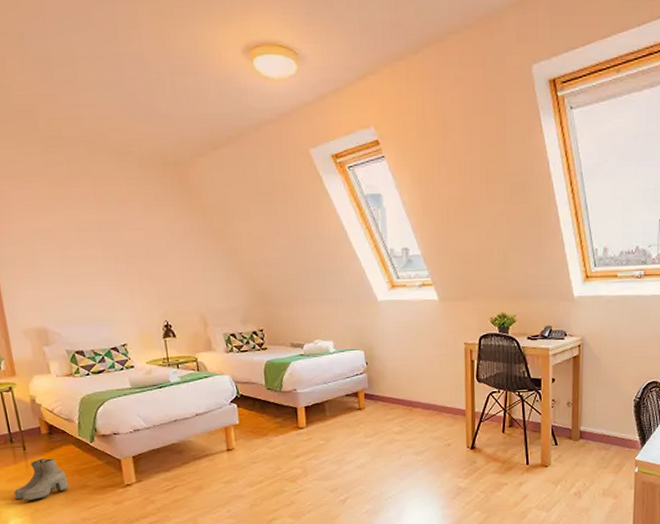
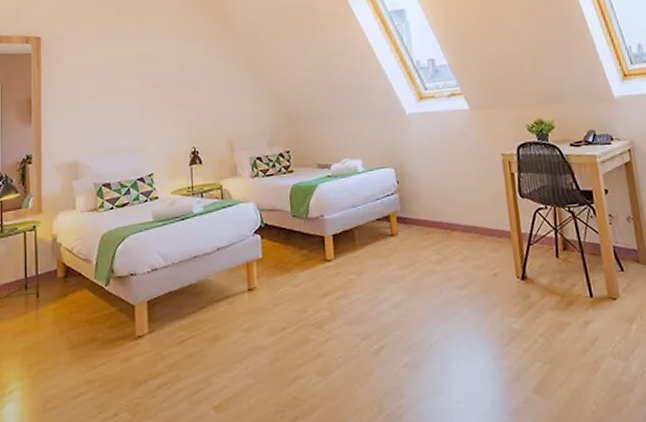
boots: present [13,458,69,501] -> none [19,306,77,359]

